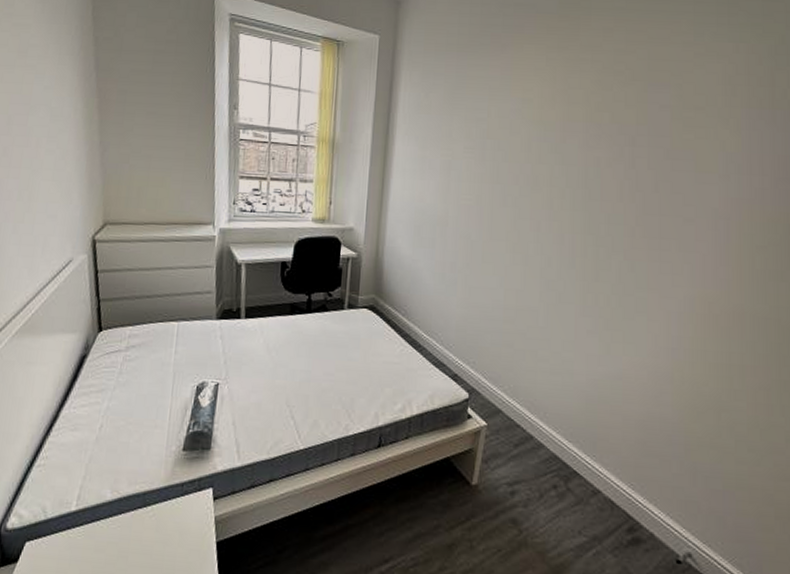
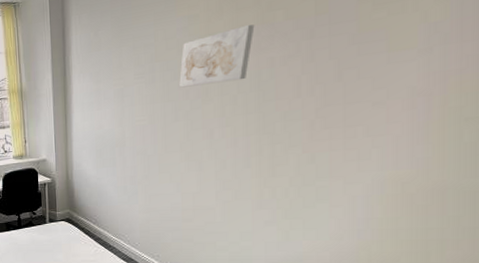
wall art: none [510,119,584,175] -> present [179,24,255,88]

